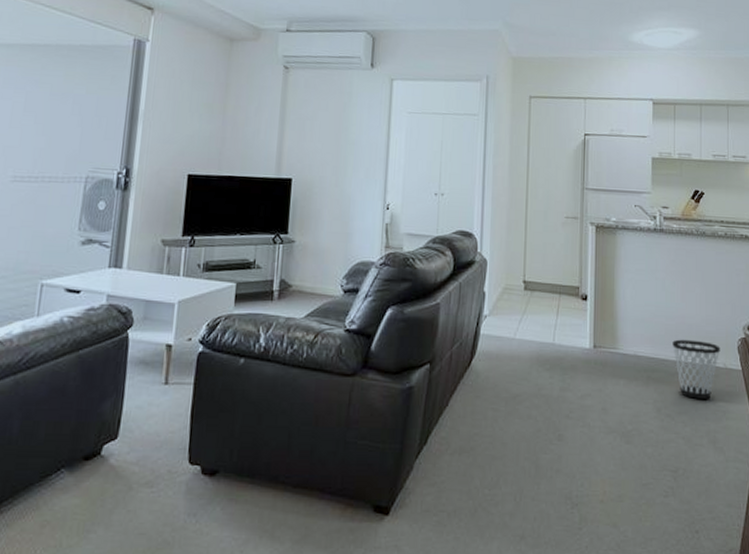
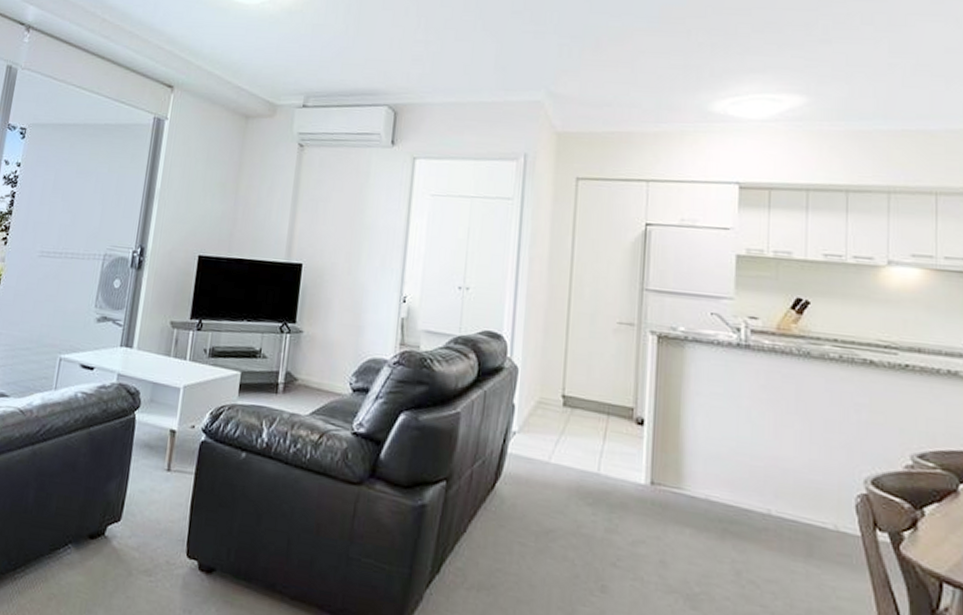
wastebasket: present [672,339,720,399] -> none [759,485,830,568]

